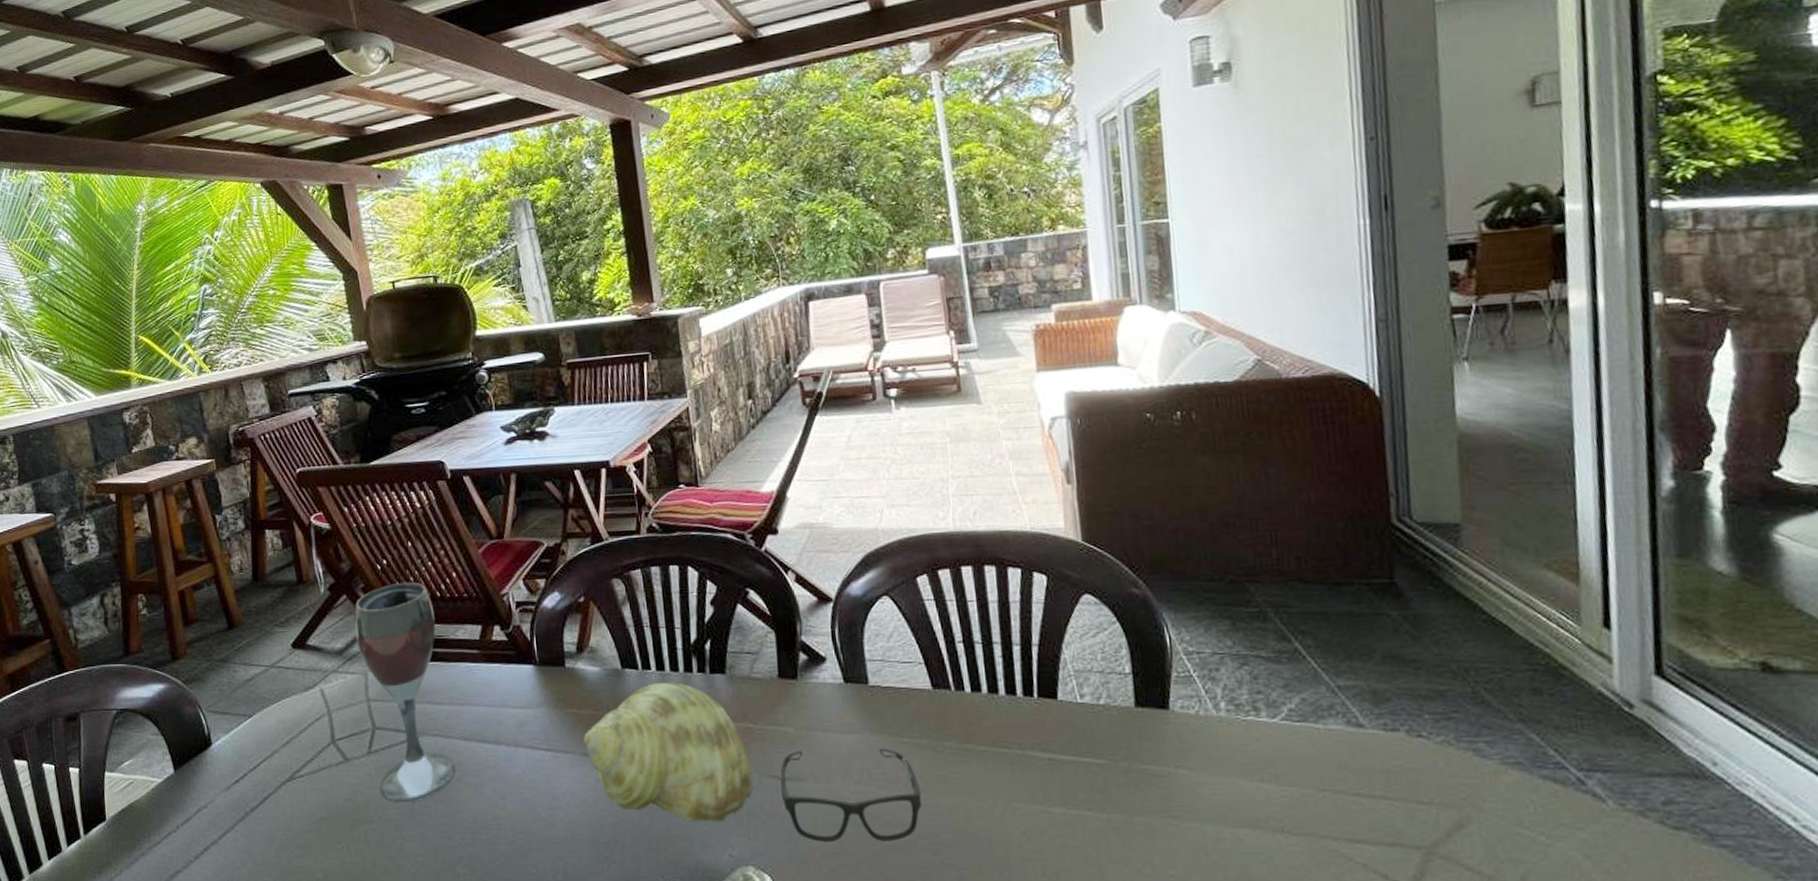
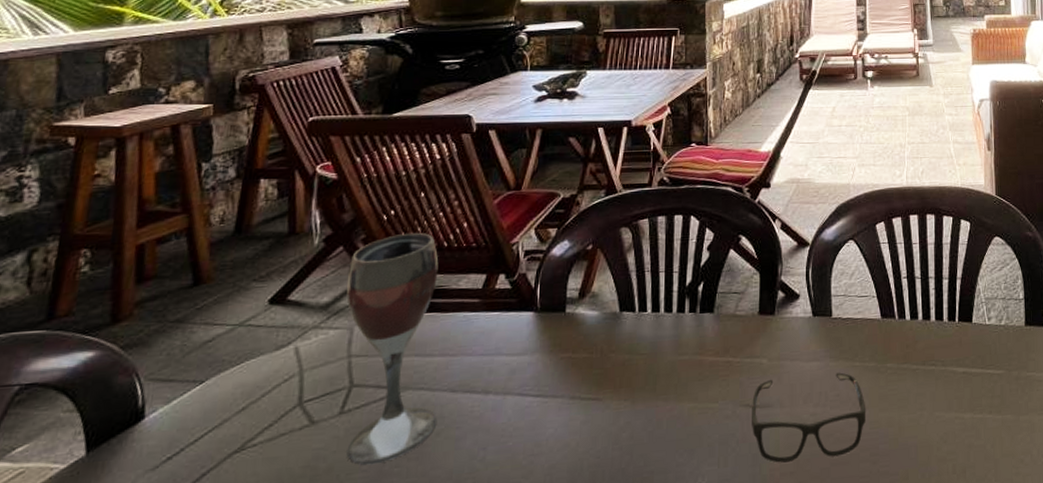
seashell: present [584,682,753,822] -> none [574,322,728,455]

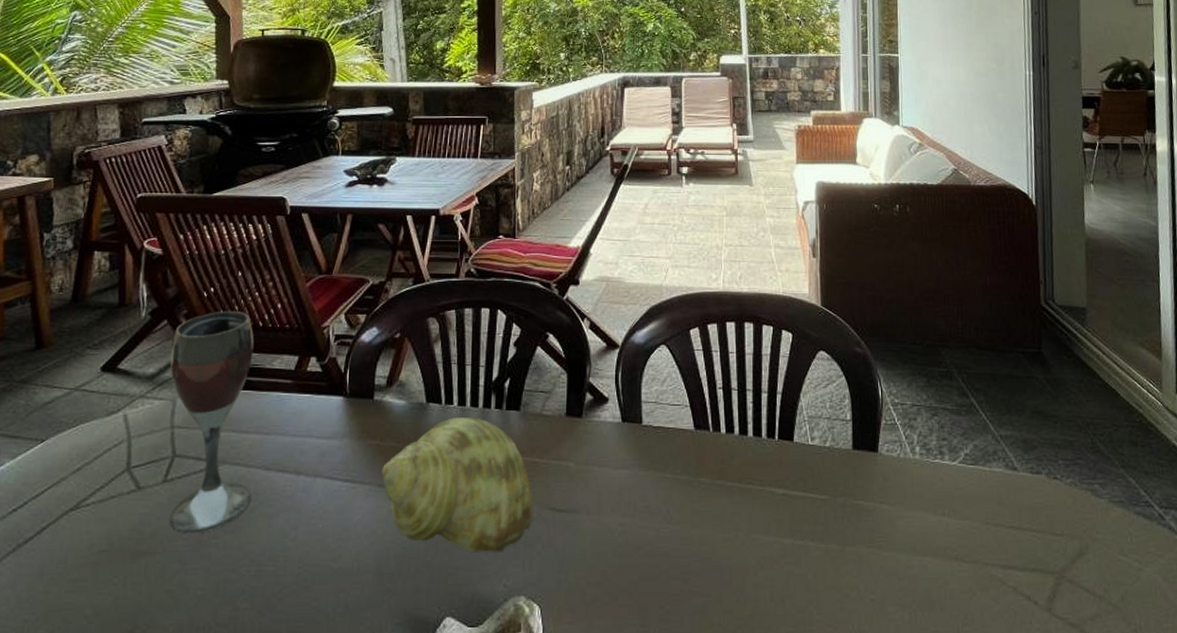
seashell: none [574,322,728,455] -> present [382,417,533,553]
eyeglasses: present [752,372,866,463] -> none [558,483,678,572]

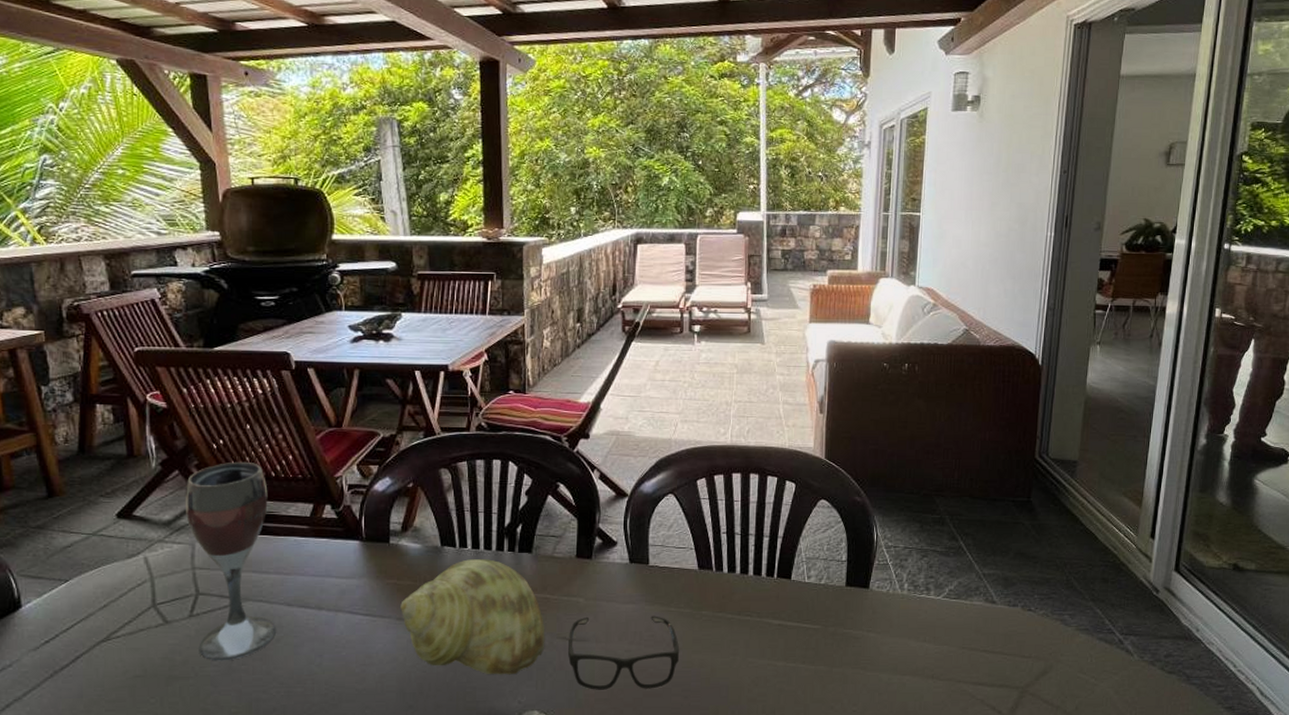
eyeglasses: none [558,483,678,572] -> present [568,616,680,690]

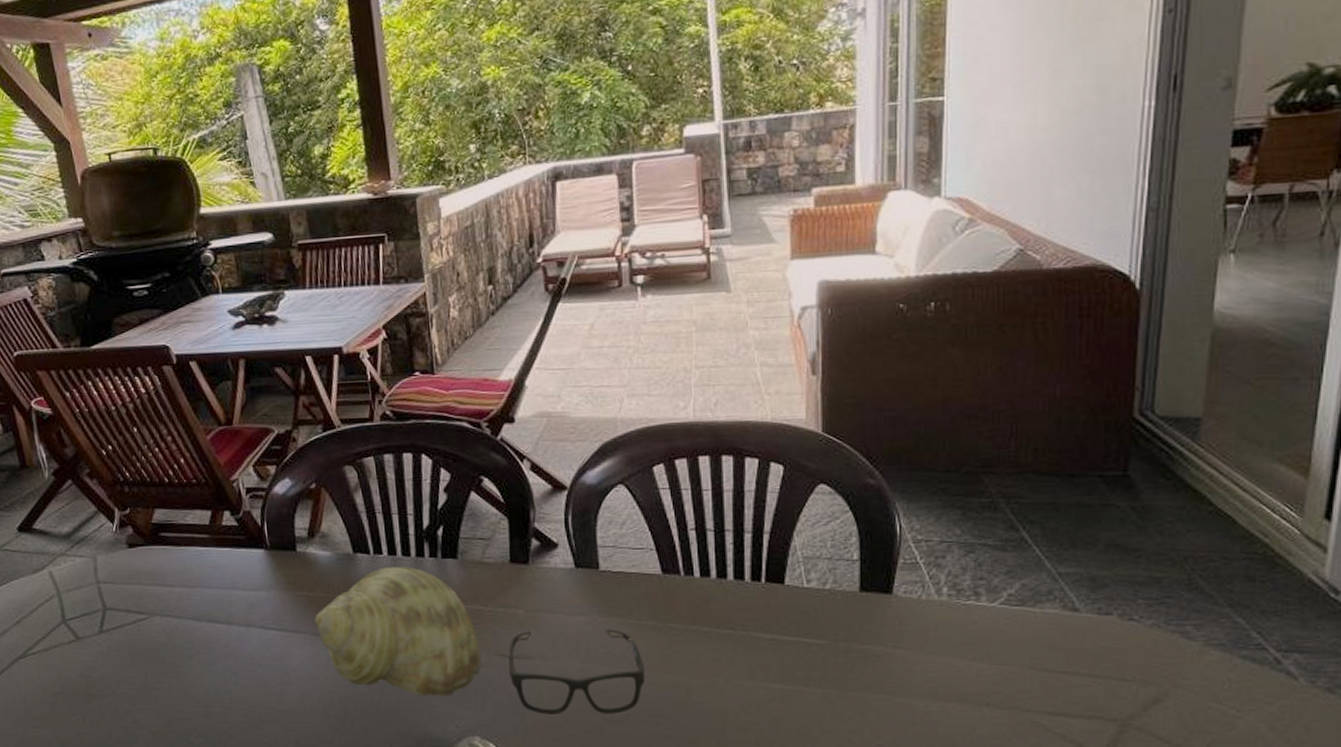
cup: present [185,461,276,661] -> none [80,467,187,679]

